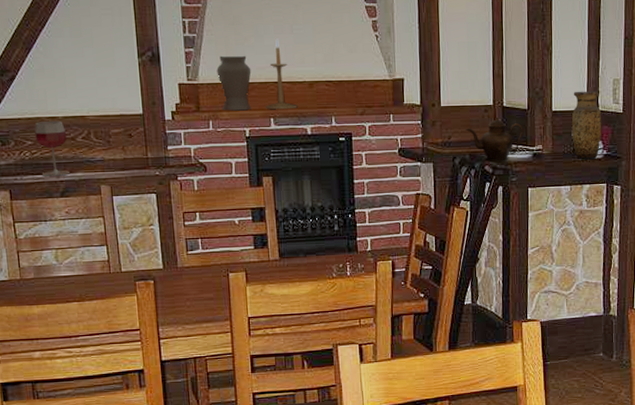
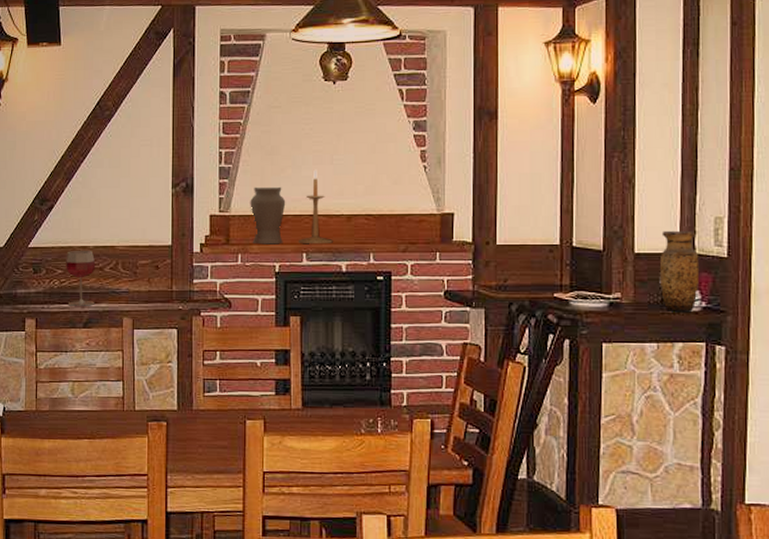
teapot: present [465,117,523,163] -> none [525,258,597,312]

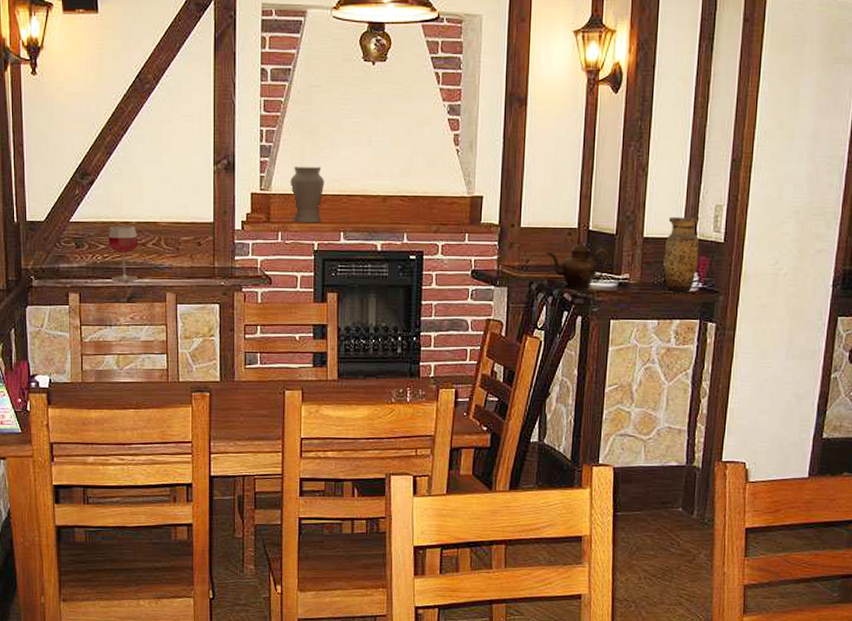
candlestick: present [299,170,333,244] -> none [337,151,369,224]
teapot: none [525,258,597,312] -> present [545,241,610,291]

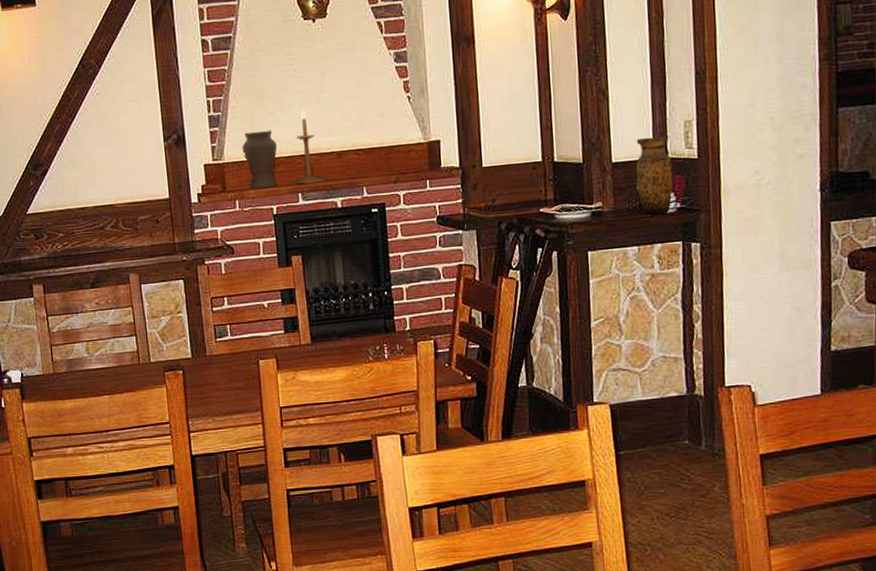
wineglass: present [108,226,139,281] -> none [66,211,100,268]
candlestick: none [337,151,369,224] -> present [293,110,327,185]
teapot: present [545,241,610,291] -> none [511,174,579,225]

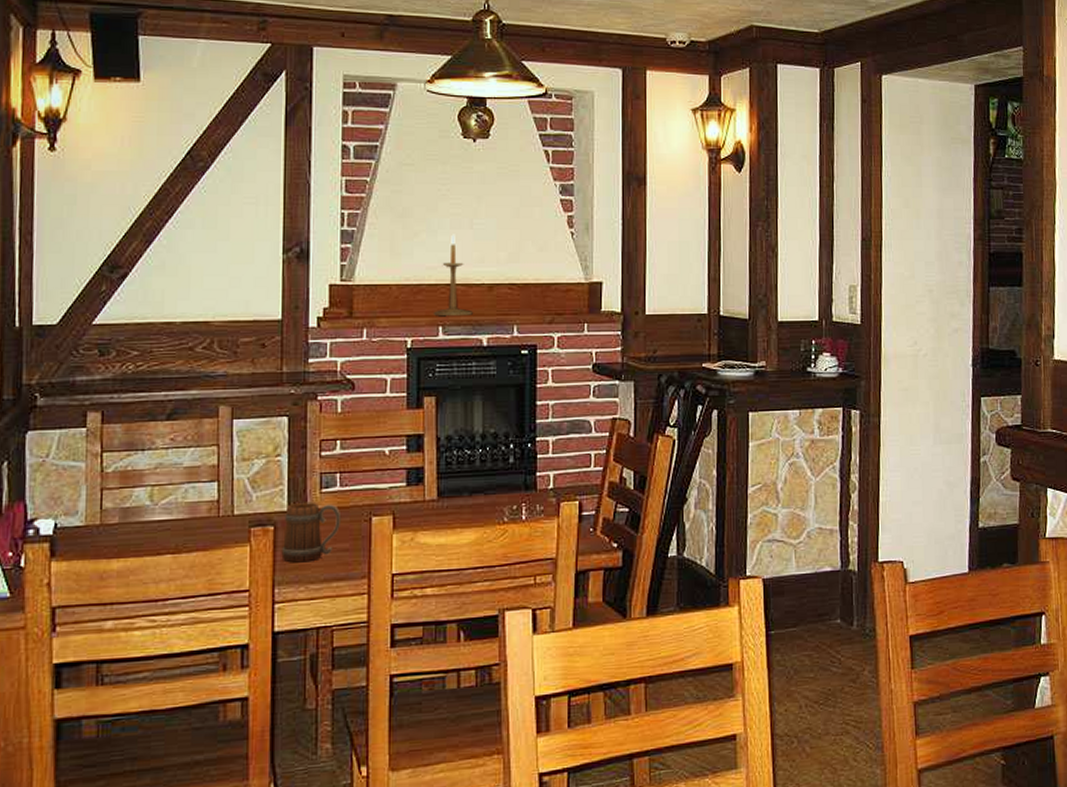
beer mug: none [190,349,235,400] -> present [281,501,342,563]
decorative vase: present [242,131,278,190] -> none [377,254,419,318]
vase: present [635,136,673,215] -> none [800,298,837,378]

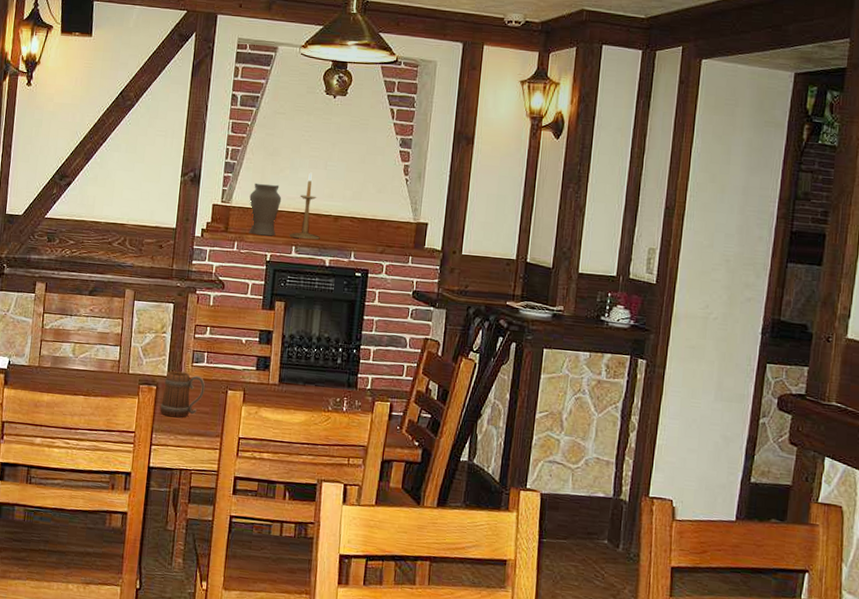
decorative vase: none [377,254,419,318] -> present [248,184,282,237]

